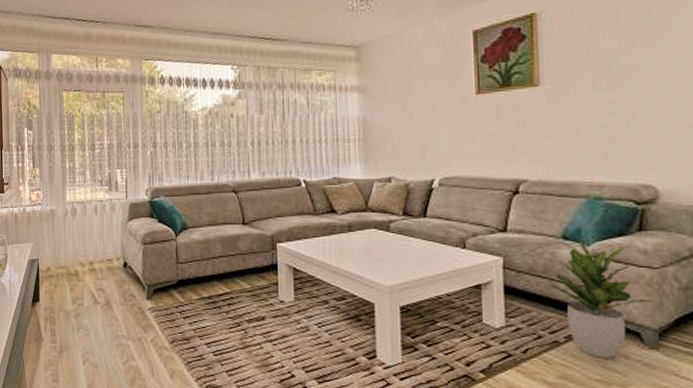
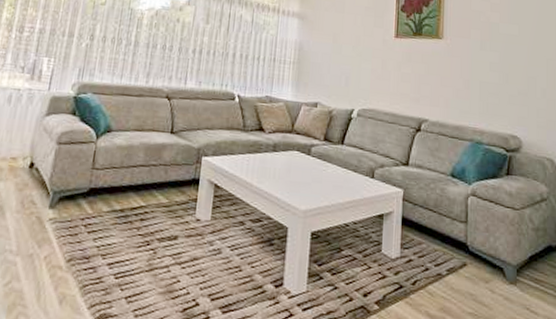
potted plant: present [548,240,652,359] -> none [437,179,513,292]

